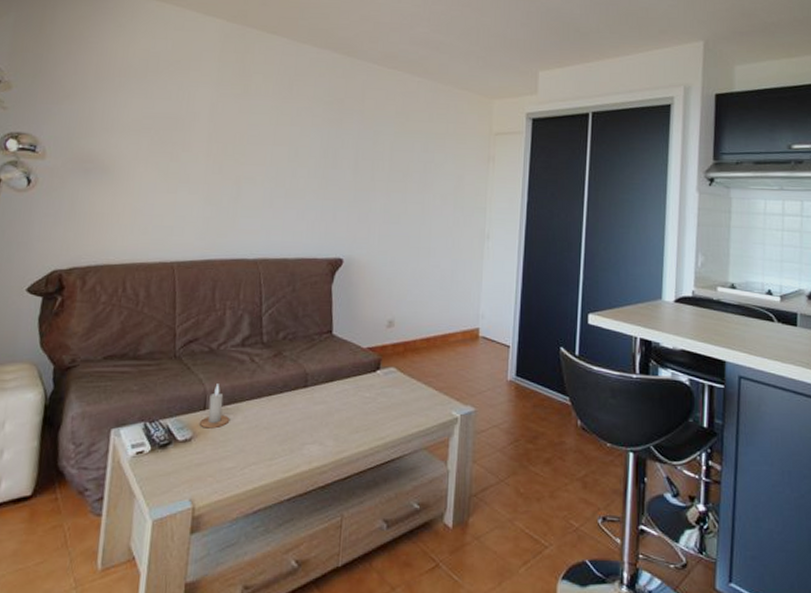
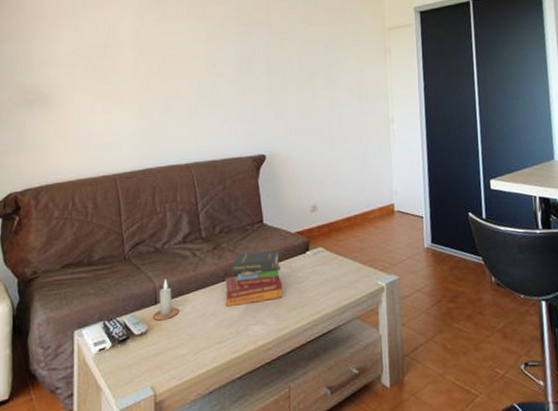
books: none [281,363,347,422] -> present [225,250,283,308]

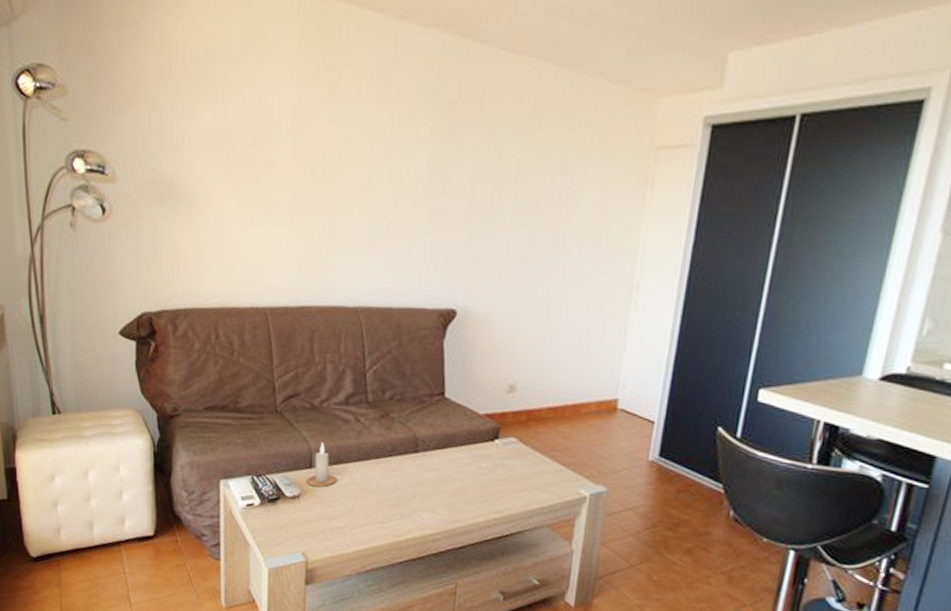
books: present [225,250,283,308] -> none [390,427,461,488]

